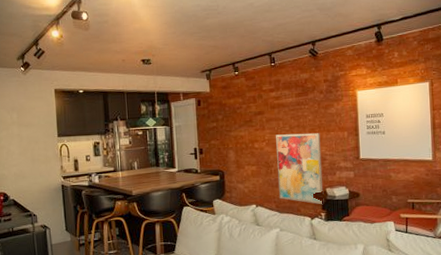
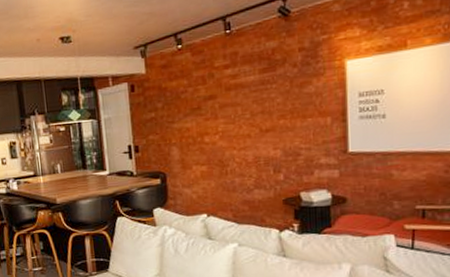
wall art: present [276,133,324,205] -> none [232,120,297,214]

